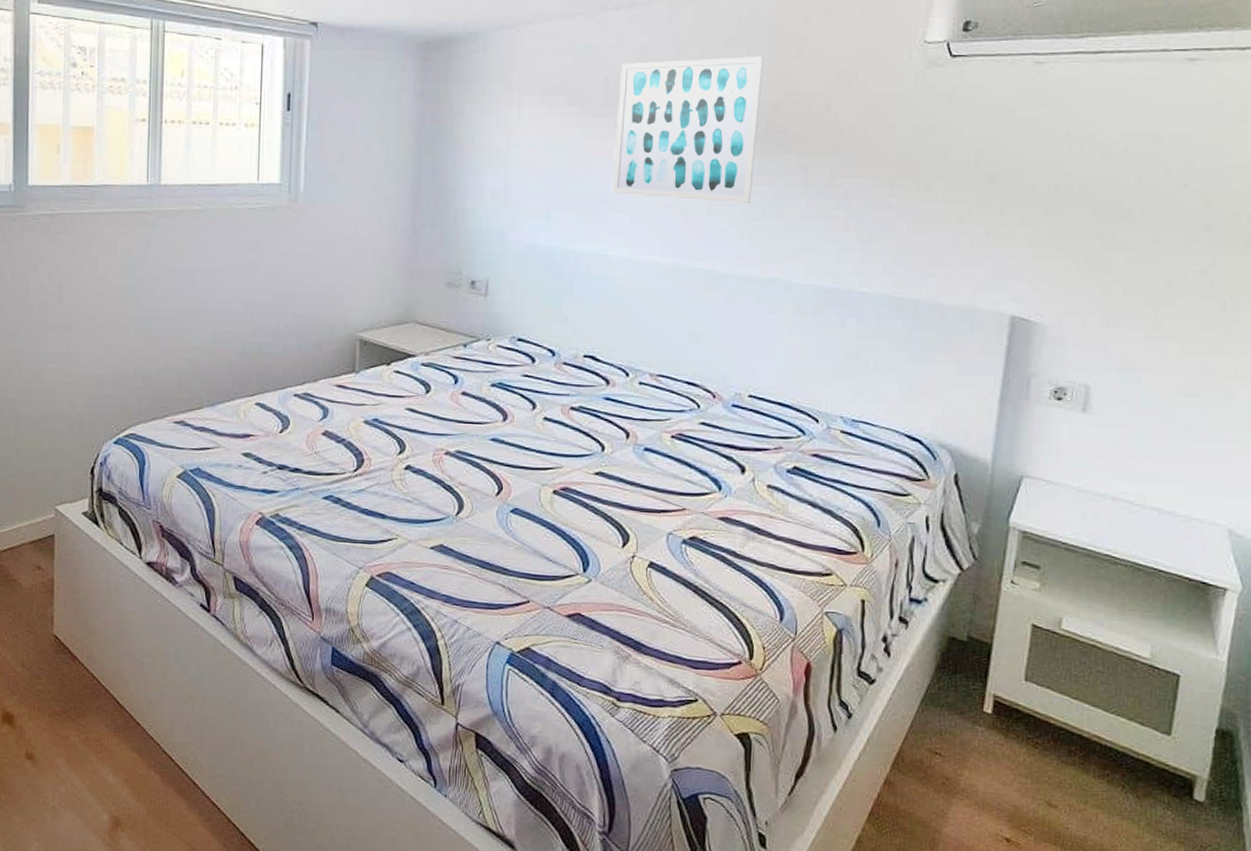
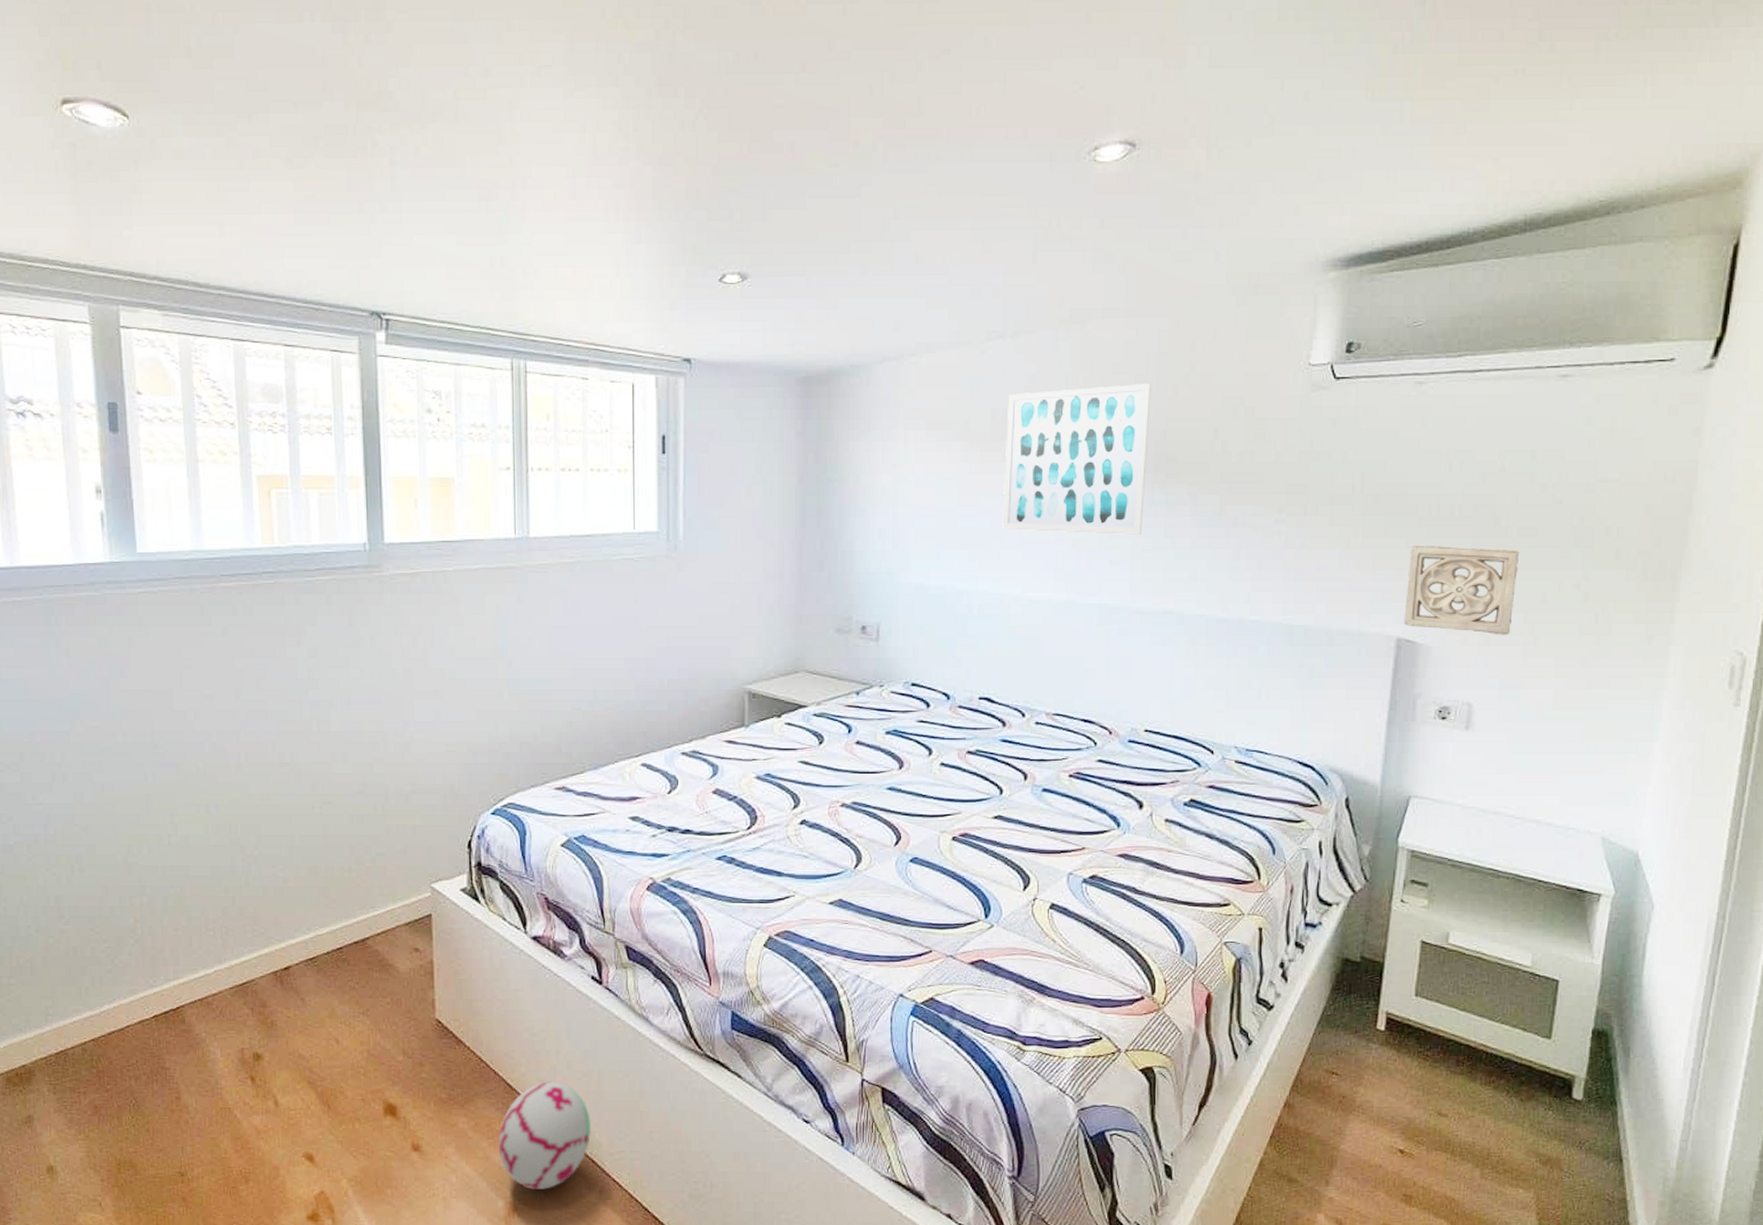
decorative ball: none [106,702,194,807] -> present [498,1081,592,1190]
wall ornament: none [1019,224,1143,318] -> present [1404,546,1520,635]

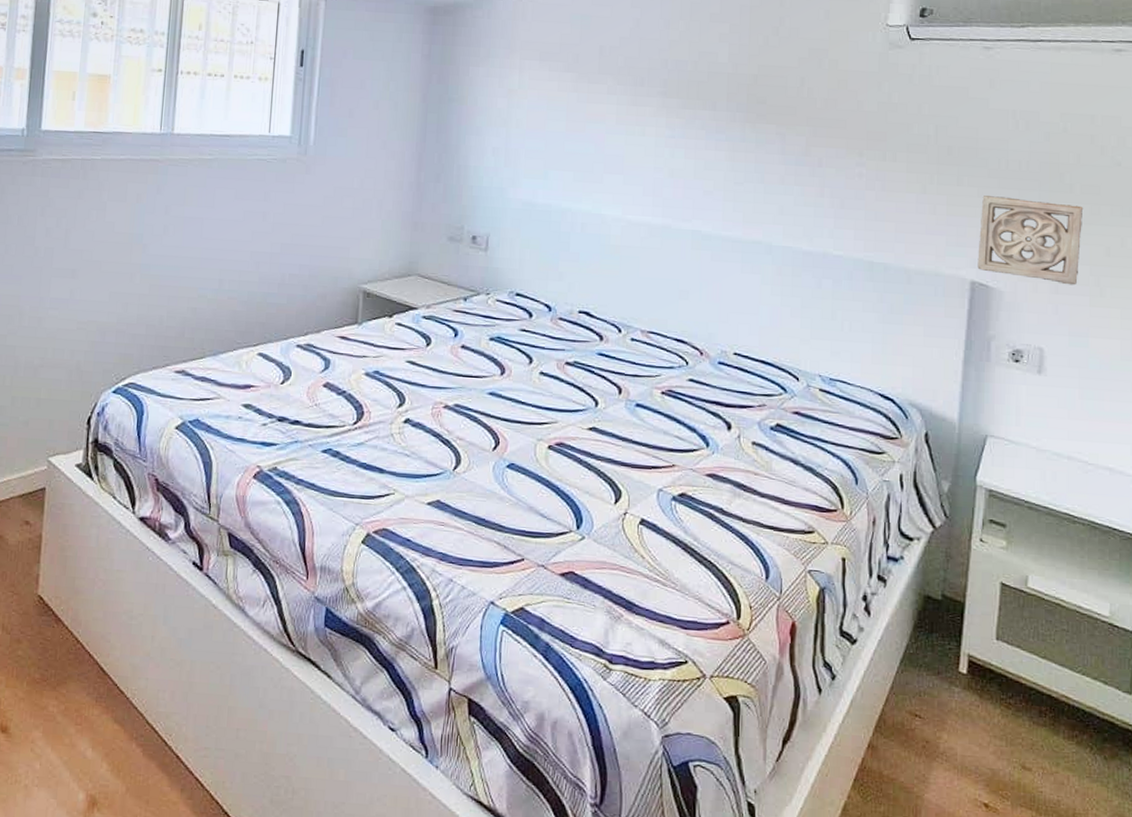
decorative ball: present [498,1081,592,1190] -> none [85,668,179,784]
wall art: present [1002,384,1151,535] -> none [605,32,744,168]

